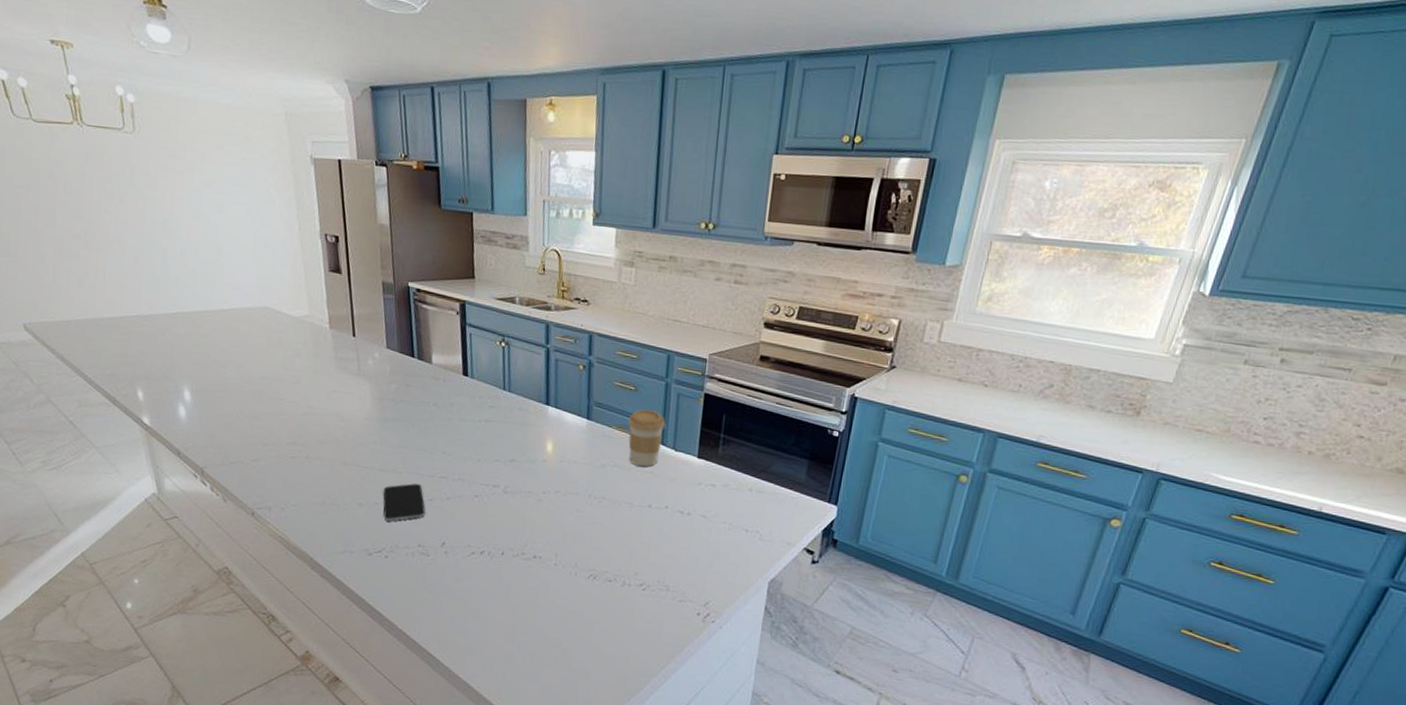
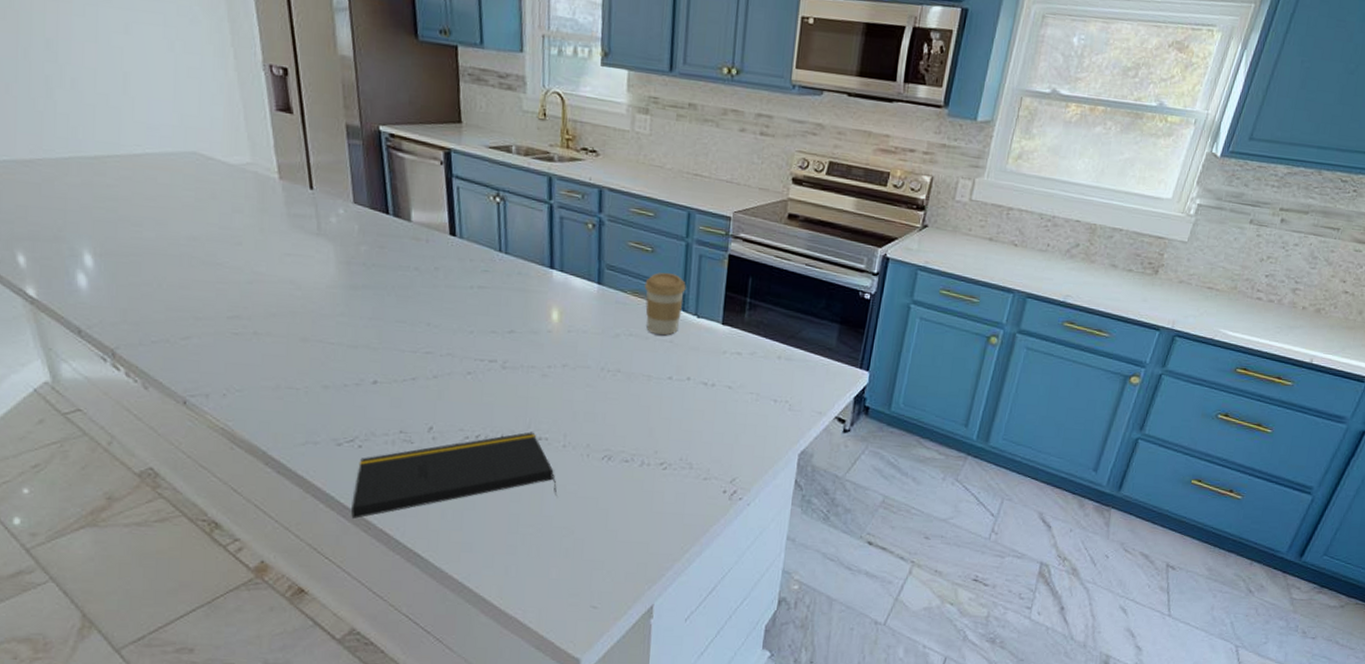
notepad: none [377,550,549,619] -> present [351,432,558,519]
smartphone: present [383,483,425,522] -> none [354,360,407,406]

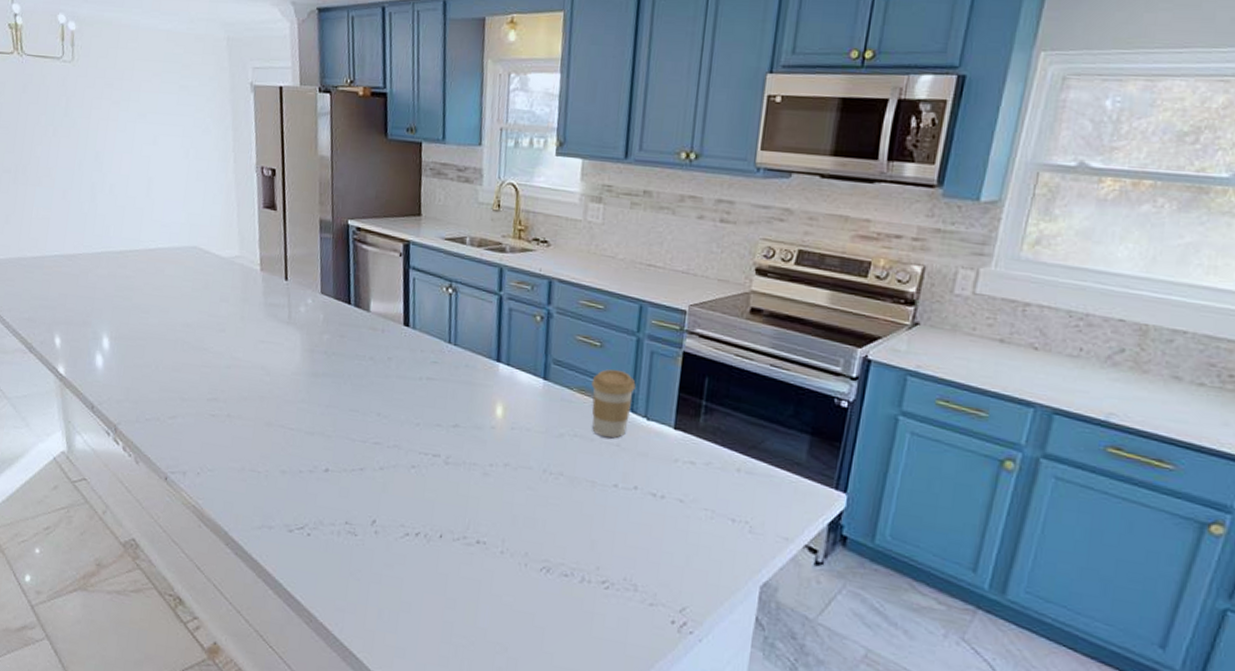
notepad: present [351,432,558,519] -> none [295,533,493,609]

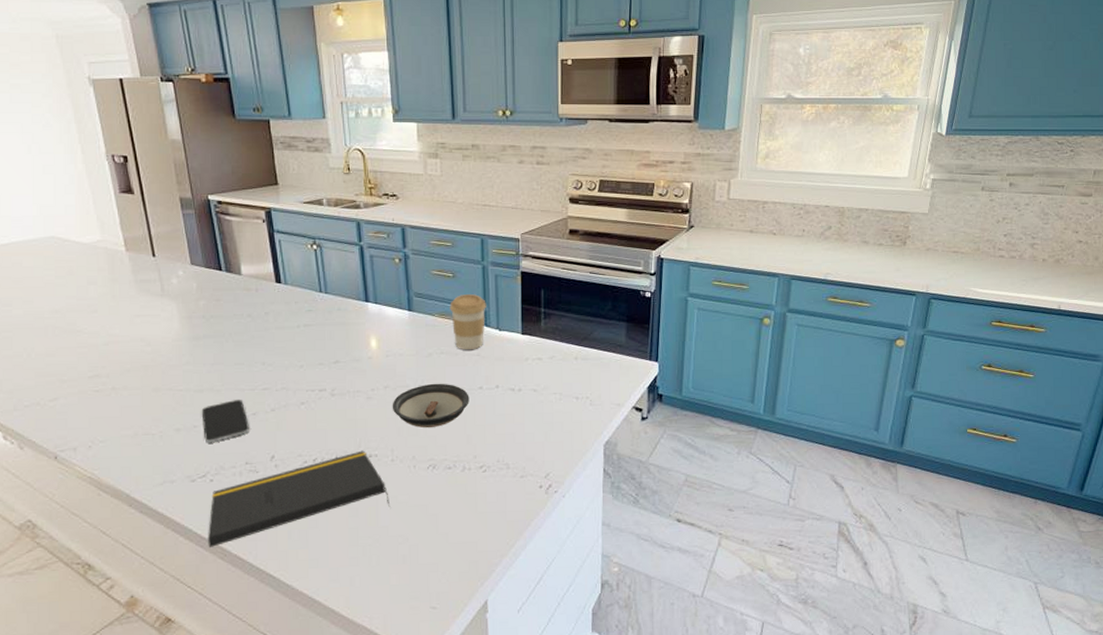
notepad: none [295,533,493,609] -> present [208,450,391,547]
smartphone: none [308,449,355,493] -> present [201,399,249,443]
saucer: none [509,469,601,523] -> present [392,383,469,428]

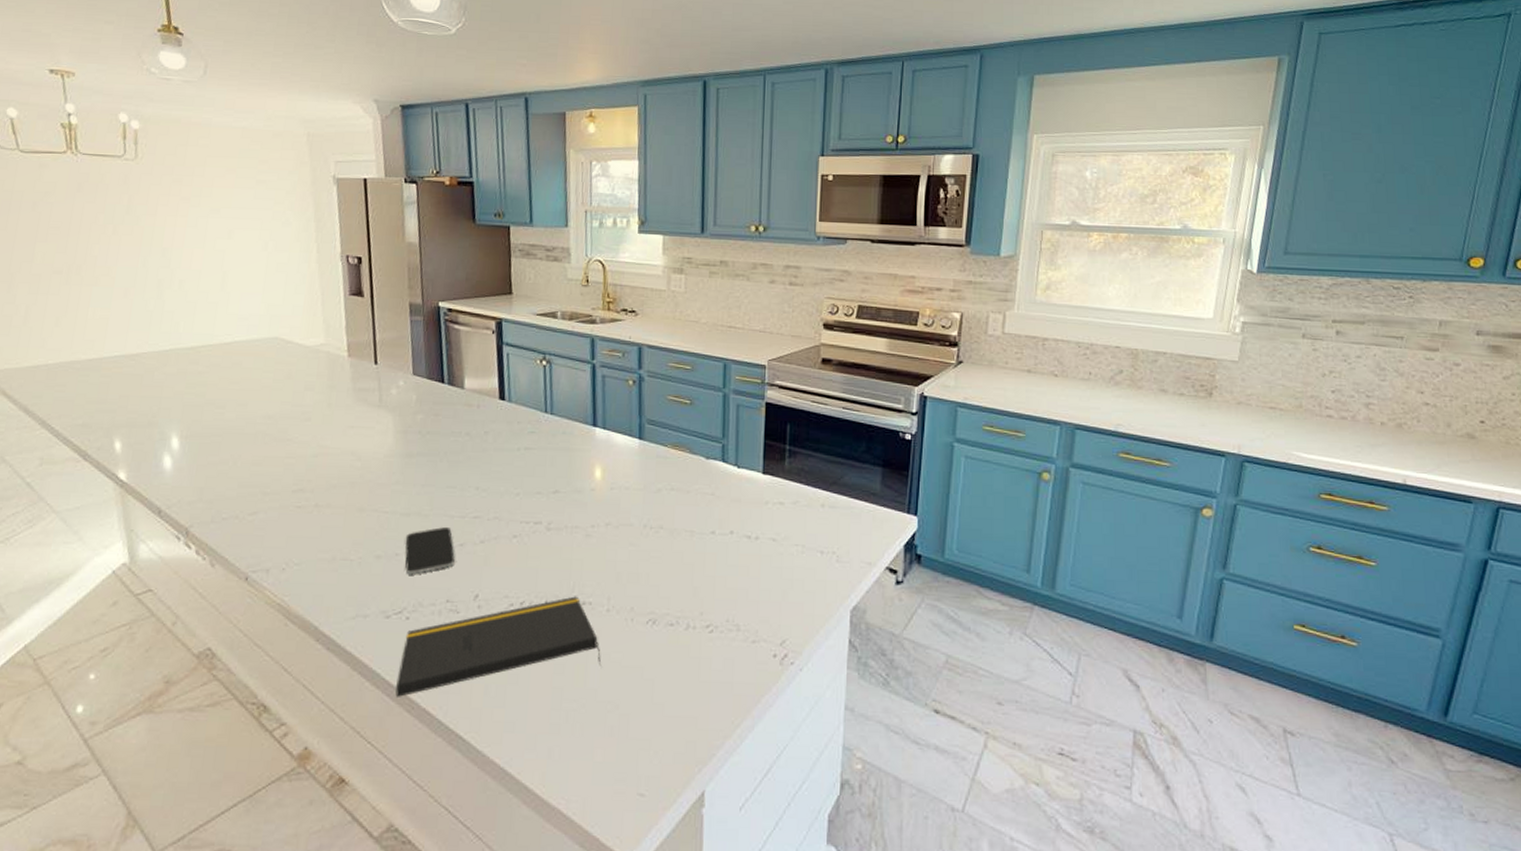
saucer: present [392,383,469,428] -> none [612,523,700,575]
coffee cup: present [450,293,486,351] -> none [684,423,725,488]

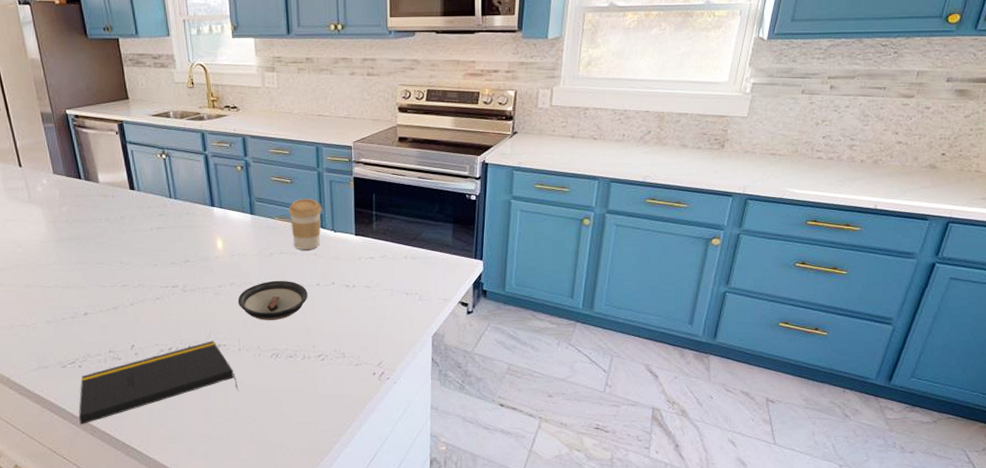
smartphone: present [405,526,455,575] -> none [68,294,111,334]
saucer: none [612,523,700,575] -> present [237,280,308,320]
coffee cup: none [684,423,725,488] -> present [288,198,322,250]

